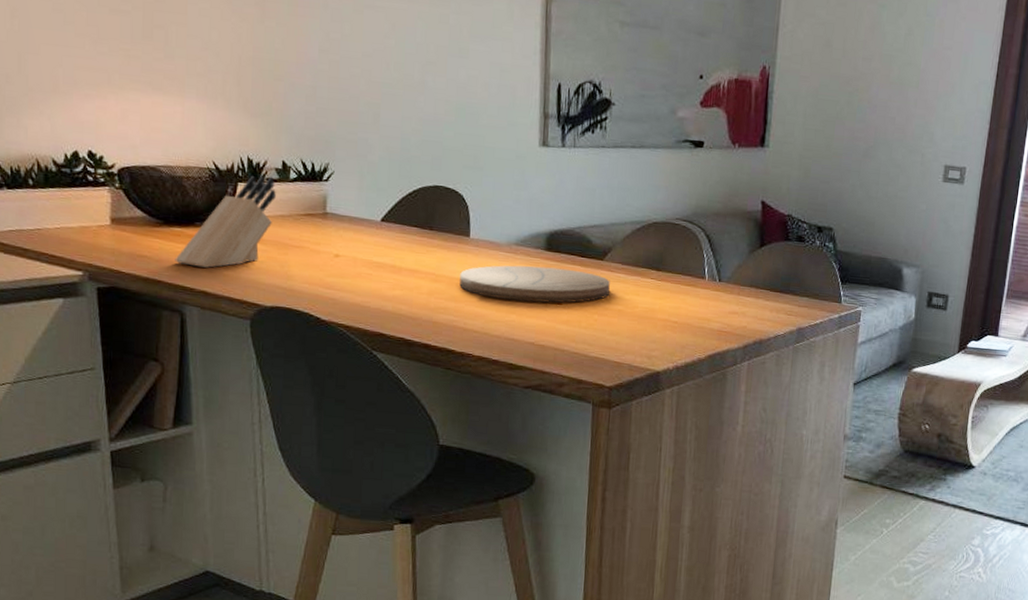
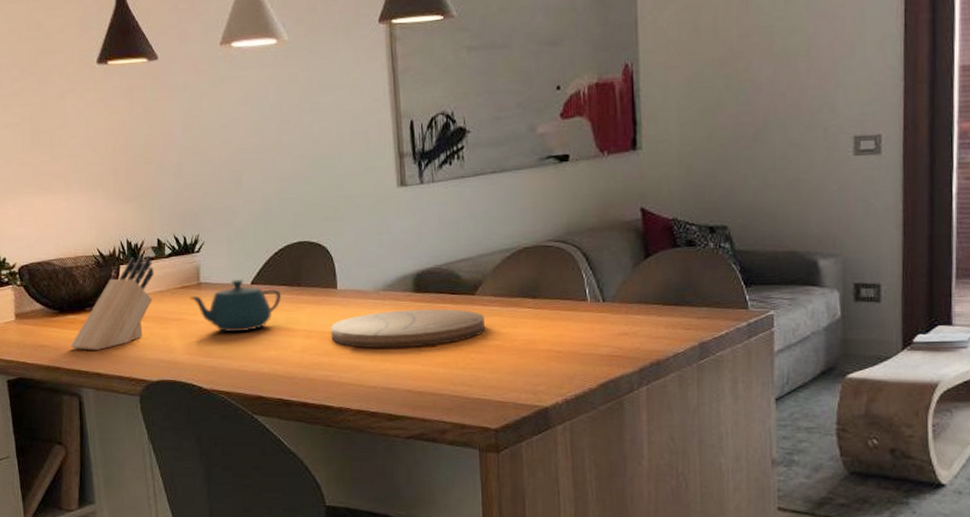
teapot: none [313,213,411,269] -> present [189,279,281,333]

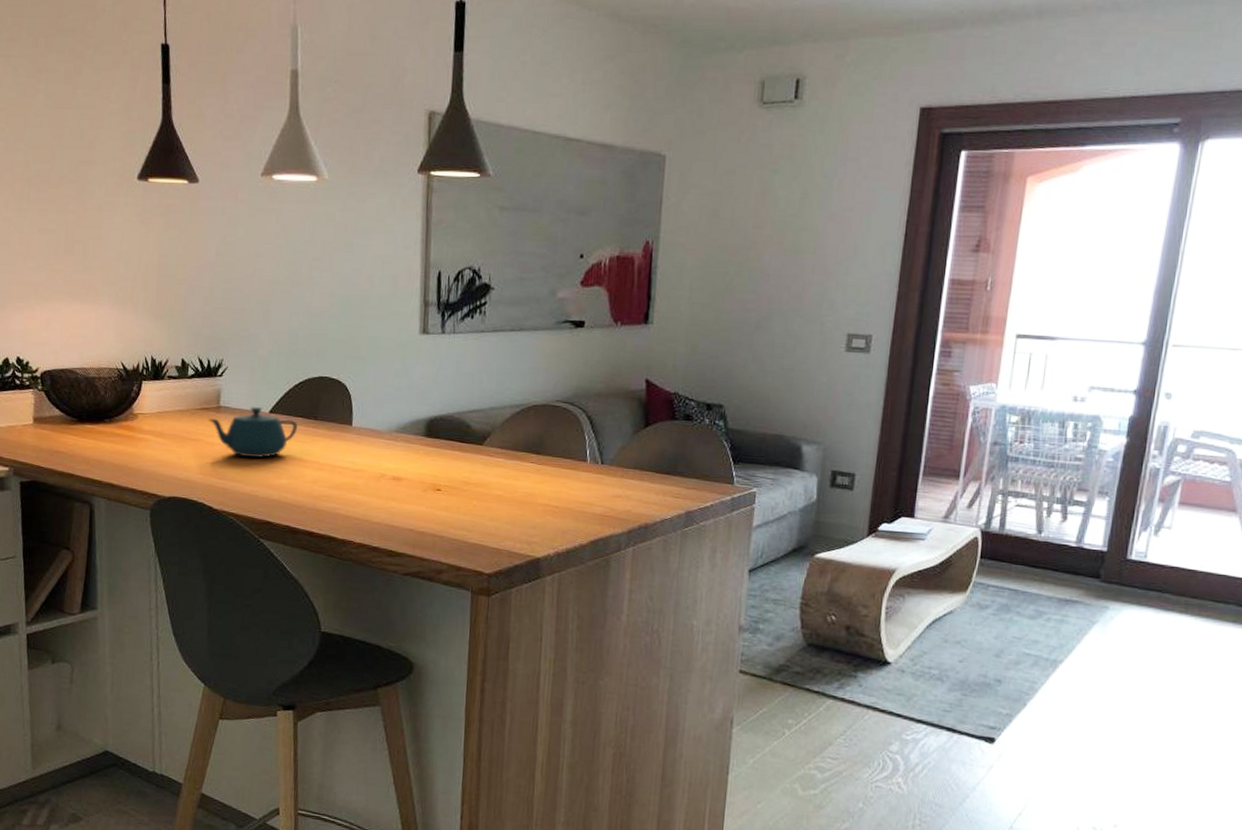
knife block: present [70,255,154,350] -> none [86,373,176,462]
cutting board: present [331,308,485,349] -> none [342,452,489,489]

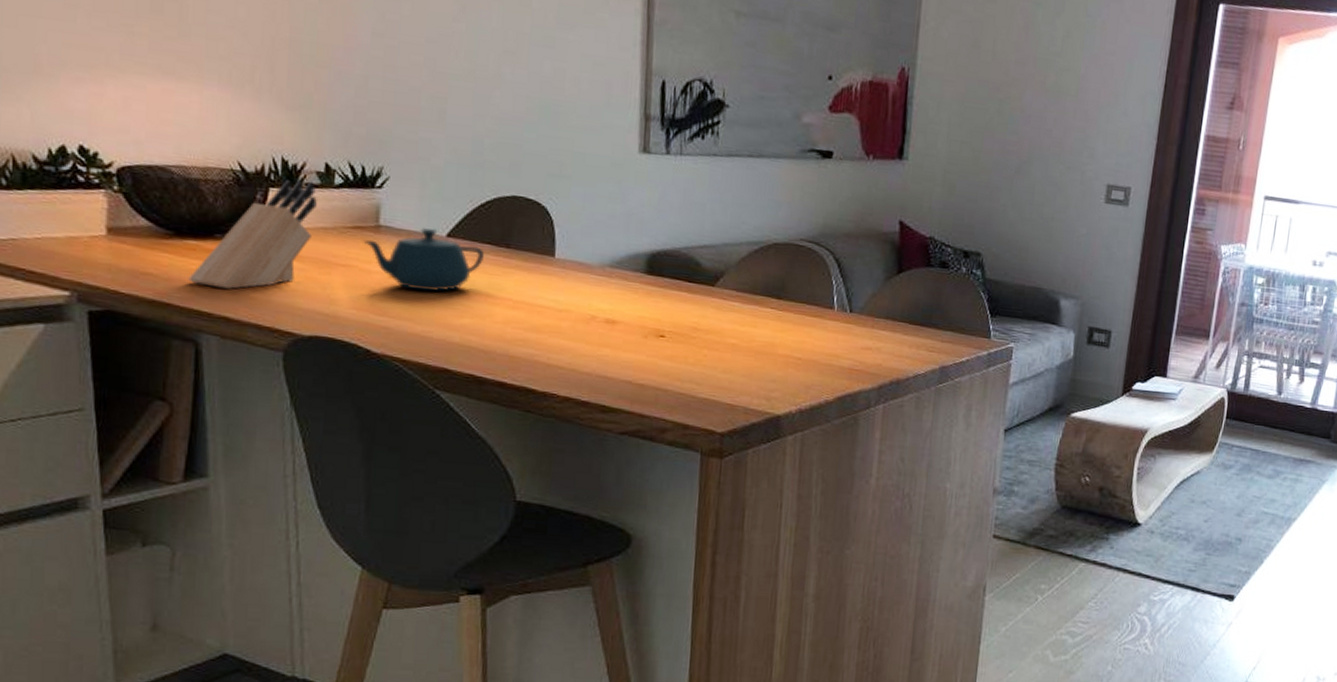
knife block: none [86,373,176,462] -> present [188,179,317,289]

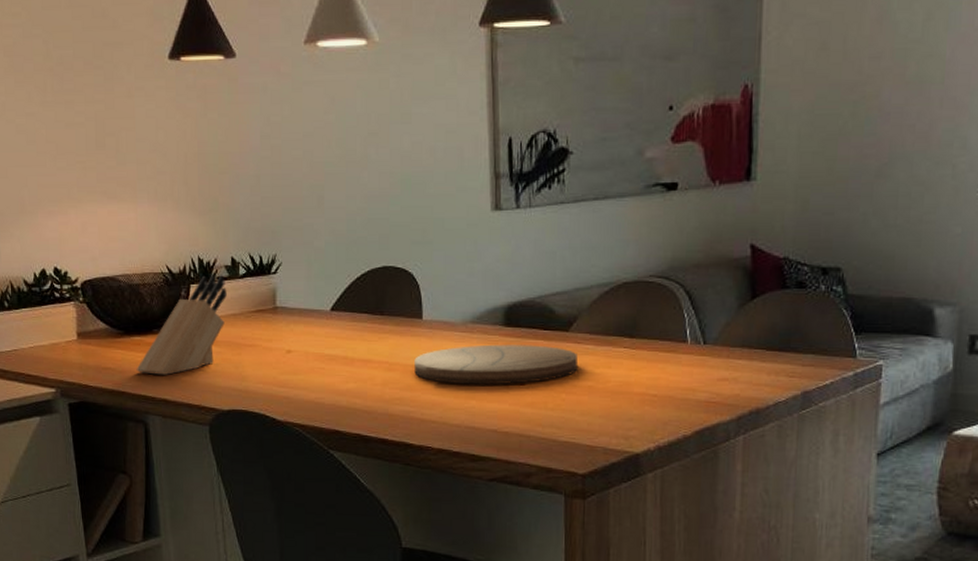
teapot: present [363,227,484,293] -> none [264,304,362,362]
cutting board: none [542,290,722,336] -> present [414,344,577,385]

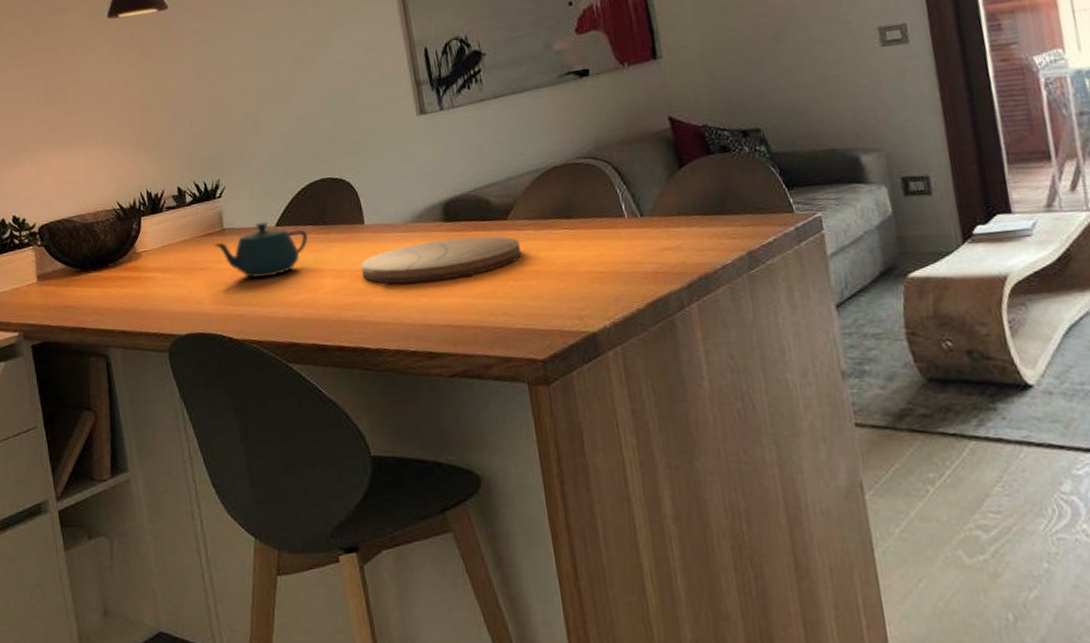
knife block: present [136,275,227,375] -> none [95,204,176,308]
teapot: none [264,304,362,362] -> present [214,221,308,278]

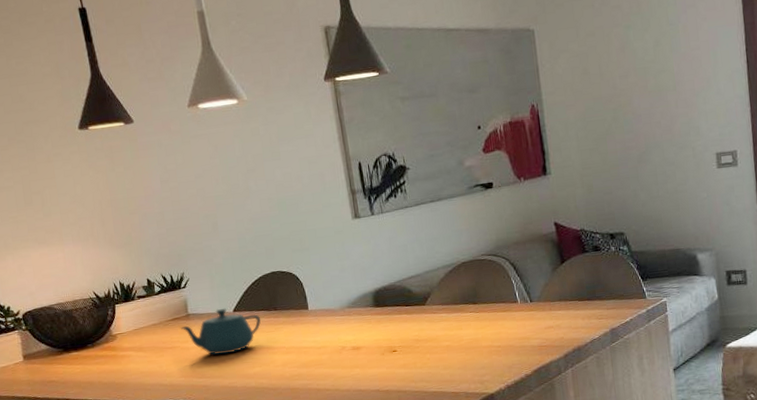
cutting board: present [361,236,521,284] -> none [306,318,436,358]

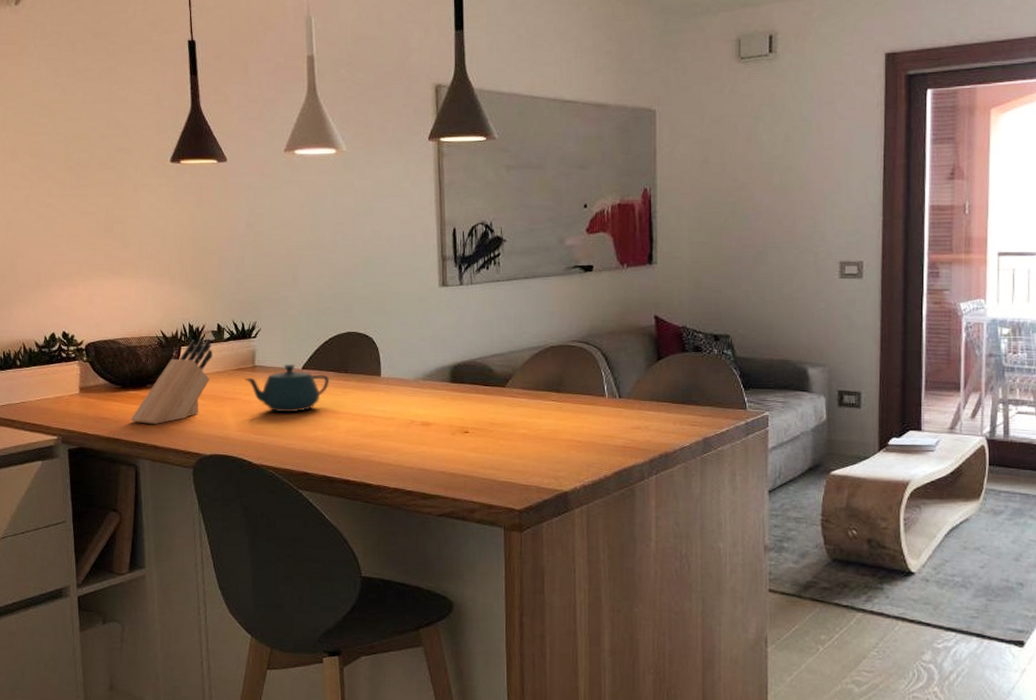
knife block: none [76,294,147,382] -> present [130,339,213,424]

